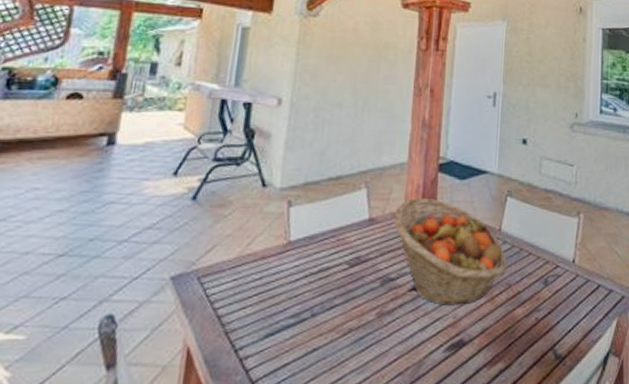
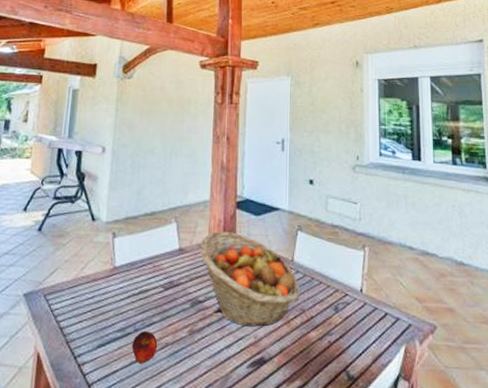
apple: none [307,316,340,354] -> present [131,331,158,364]

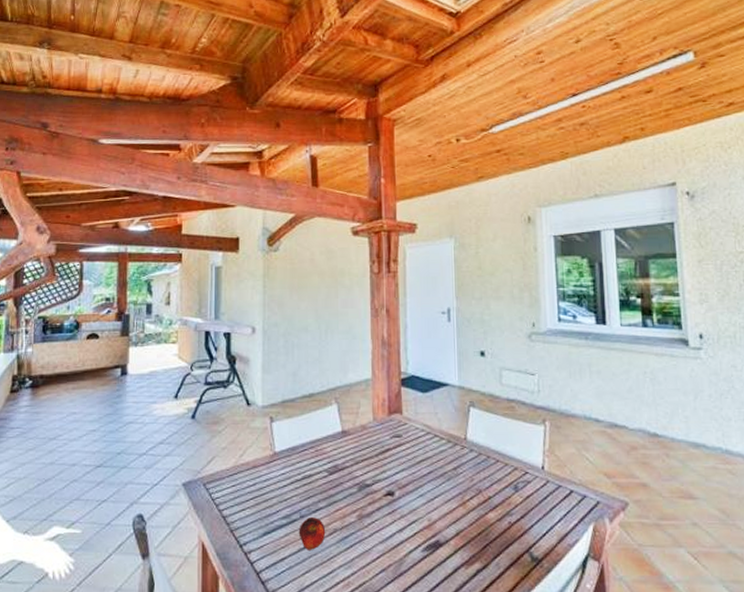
fruit basket: present [200,231,300,327] -> none [365,411,475,509]

